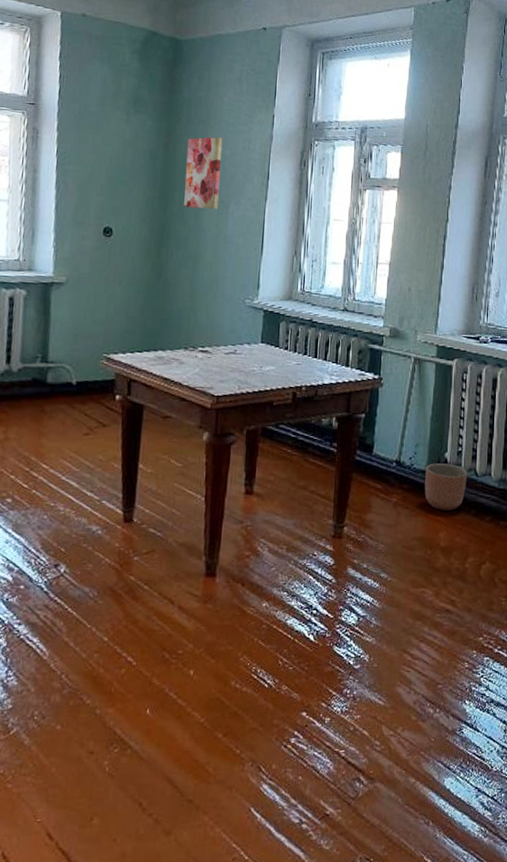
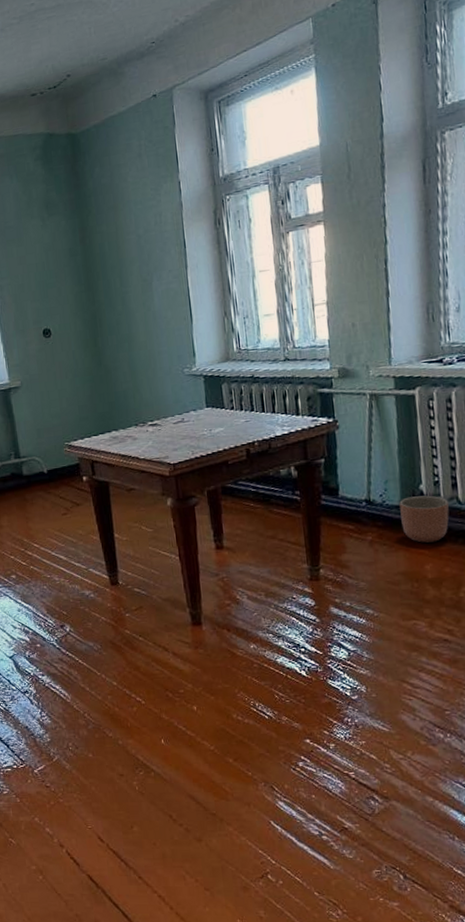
wall art: present [184,136,223,210] -> none [101,217,141,295]

